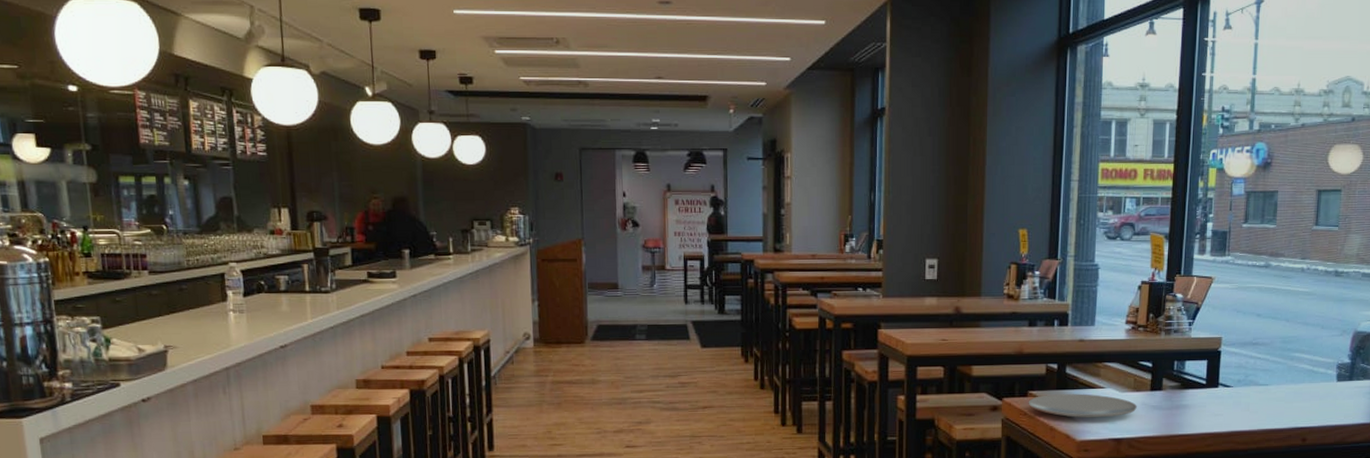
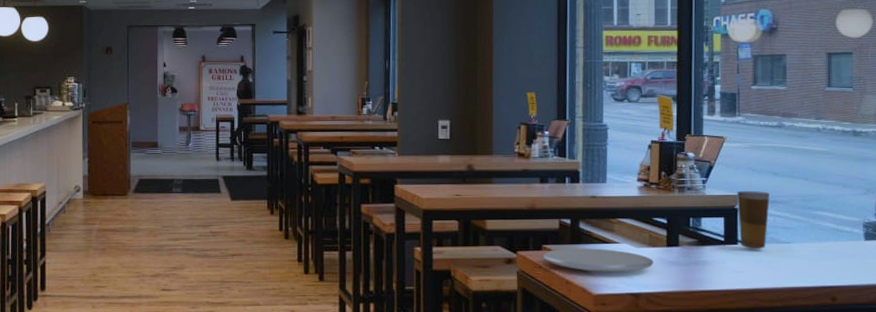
beverage cup: none [1220,332,1252,393] -> present [737,190,770,250]

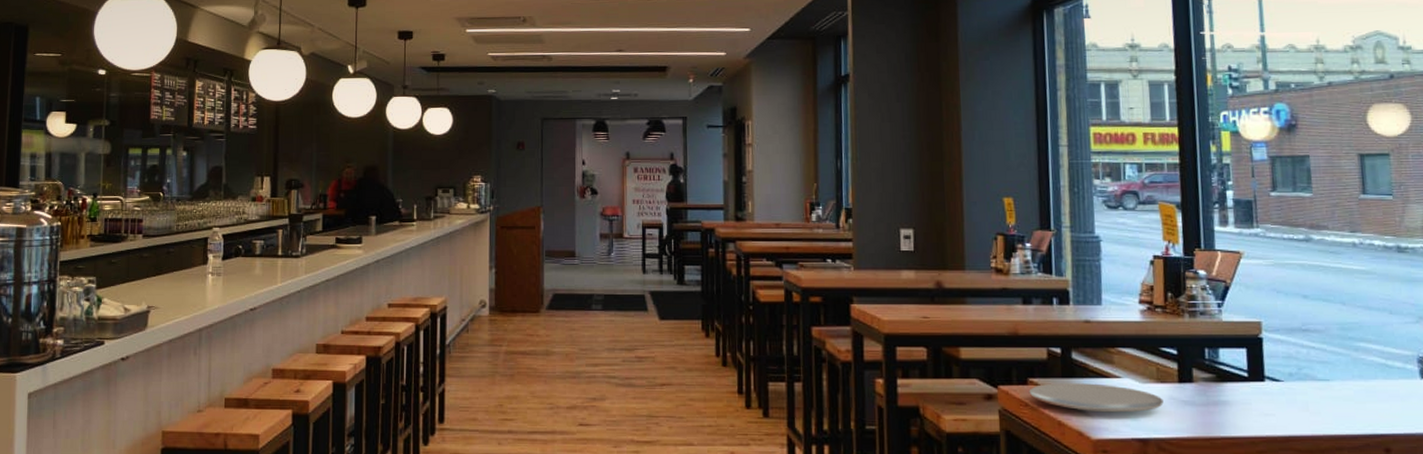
beverage cup: present [737,190,770,250] -> none [1260,316,1301,389]

